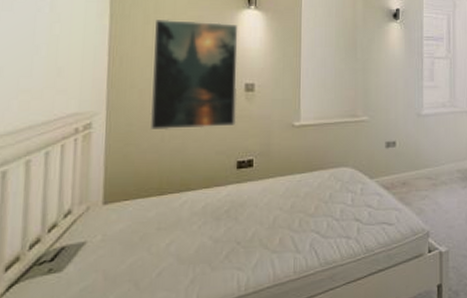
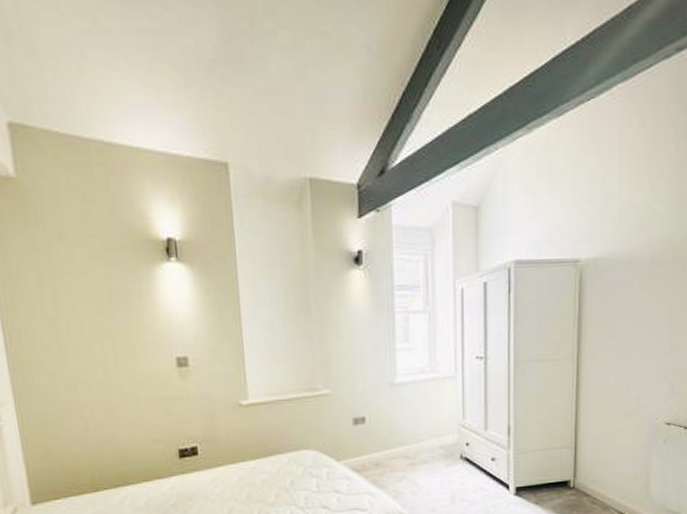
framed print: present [149,19,238,131] -> none [51,280,172,419]

